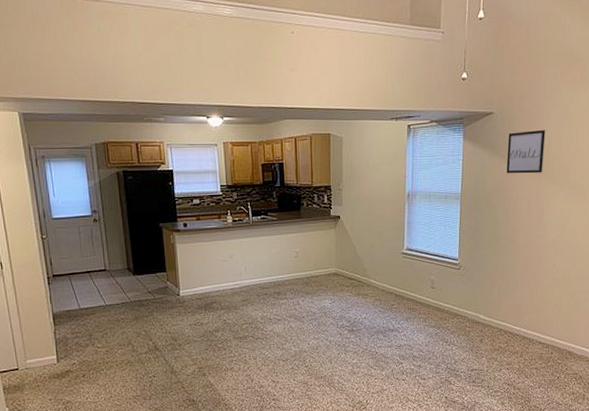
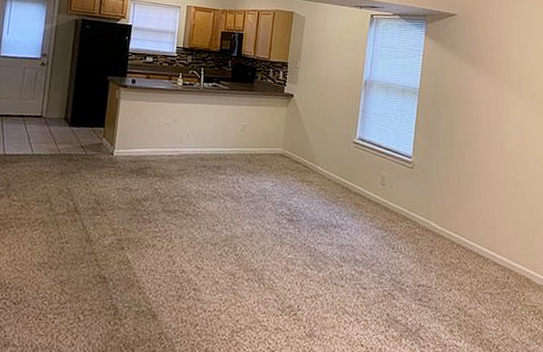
wall art: present [506,129,545,174] -> none [466,36,507,80]

